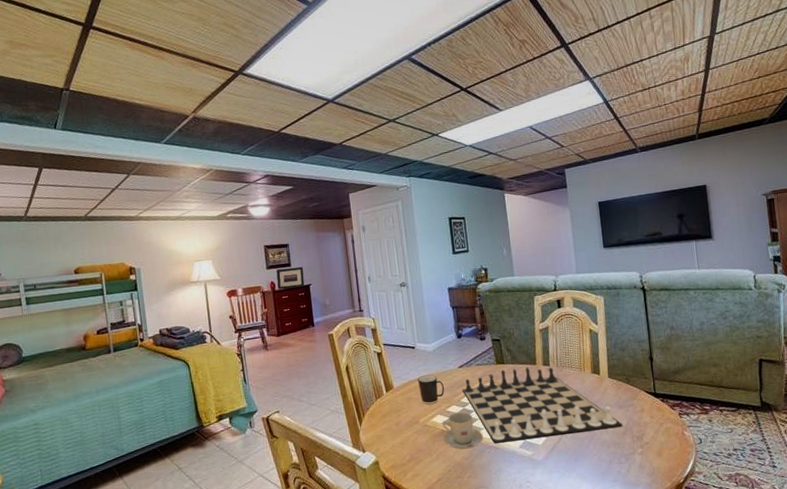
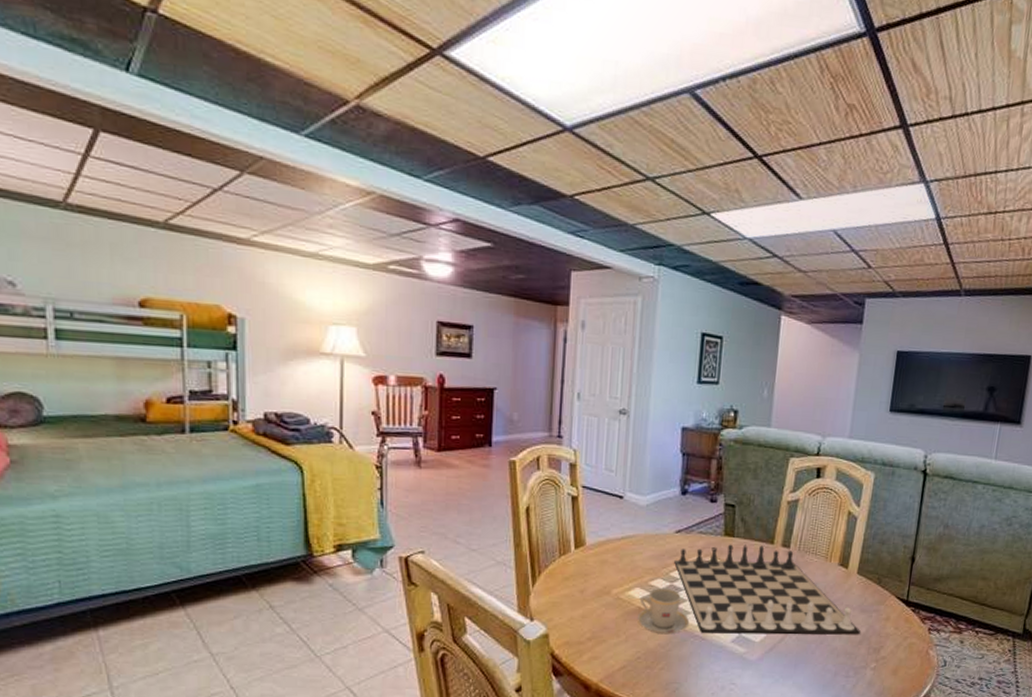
picture frame: present [276,266,305,290] -> none [448,358,488,390]
mug: present [418,374,445,405] -> none [618,535,653,573]

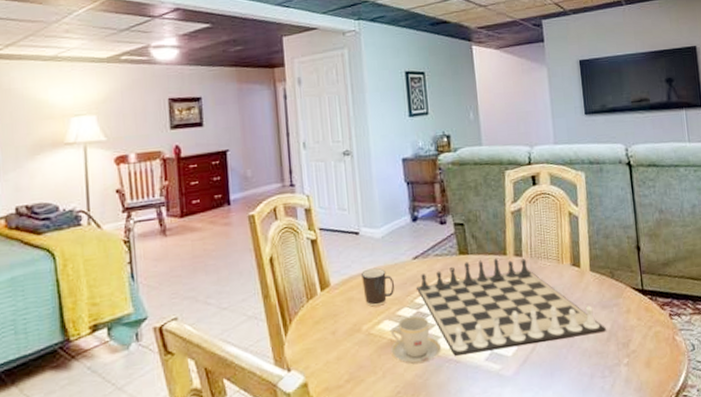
mug: none [618,535,653,573] -> present [361,268,395,307]

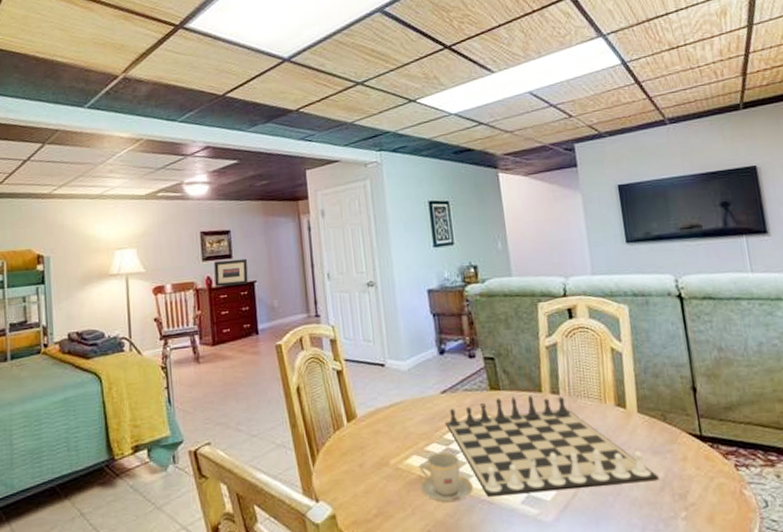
picture frame: none [183,126,220,156] -> present [214,258,249,287]
mug: present [361,268,395,307] -> none [388,401,423,441]

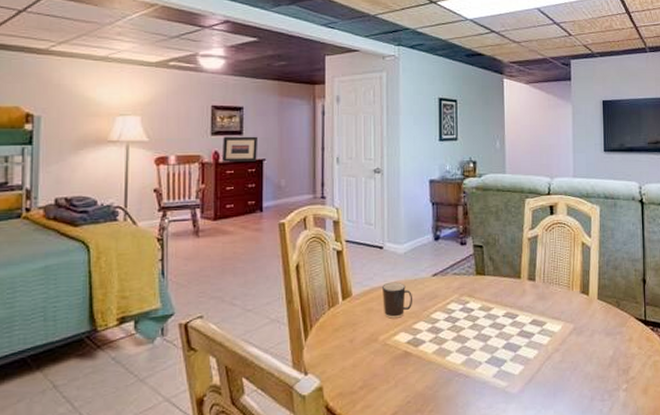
mug: none [388,401,423,441] -> present [383,282,413,319]
teacup: present [419,451,474,503] -> none [405,329,453,376]
chess set: present [445,395,659,498] -> none [434,280,608,372]

